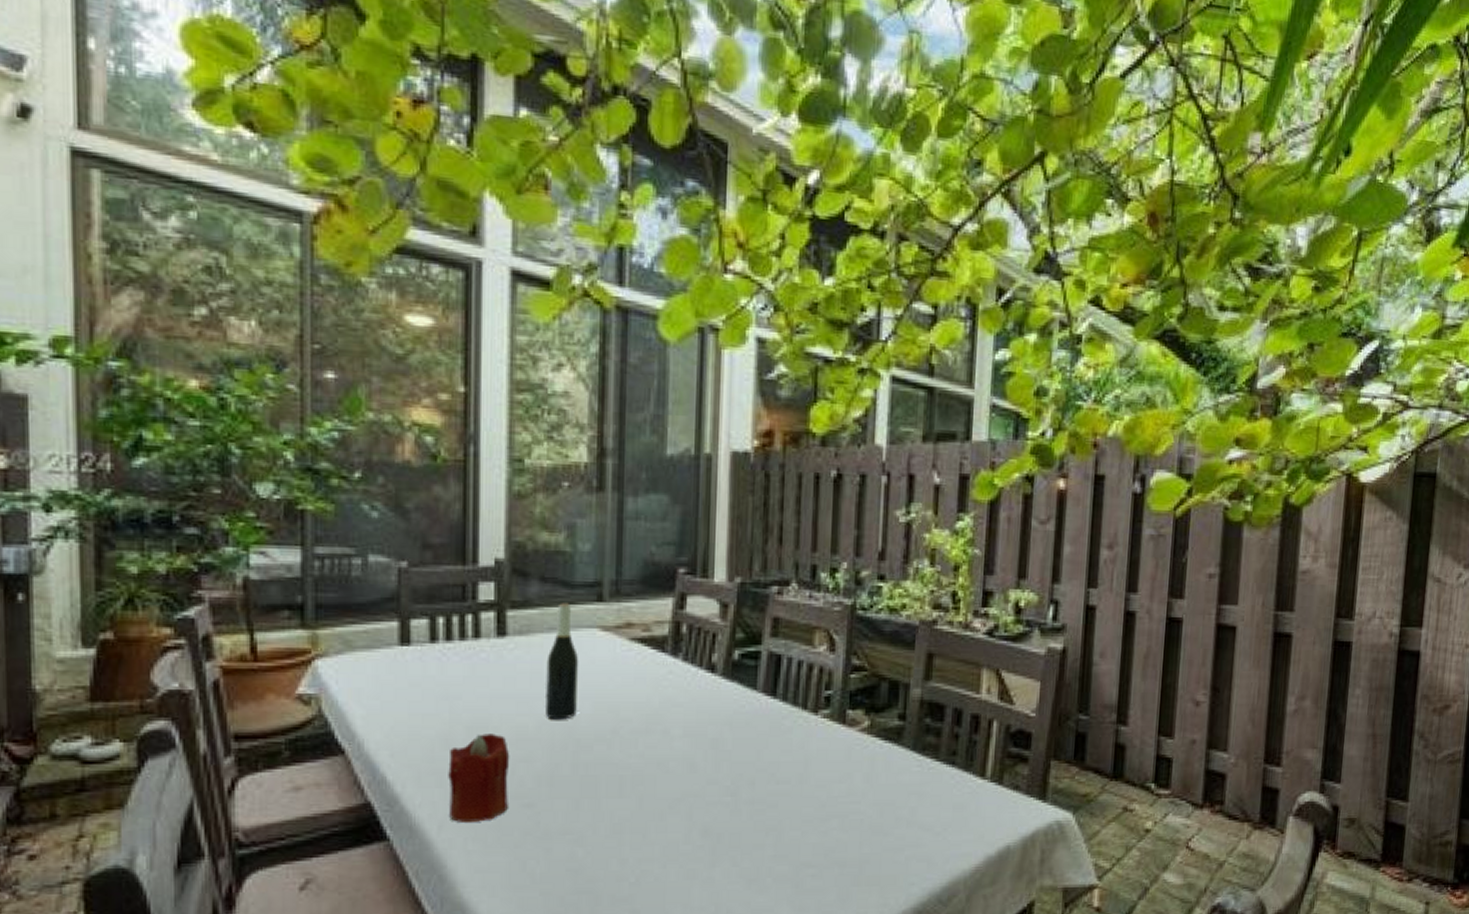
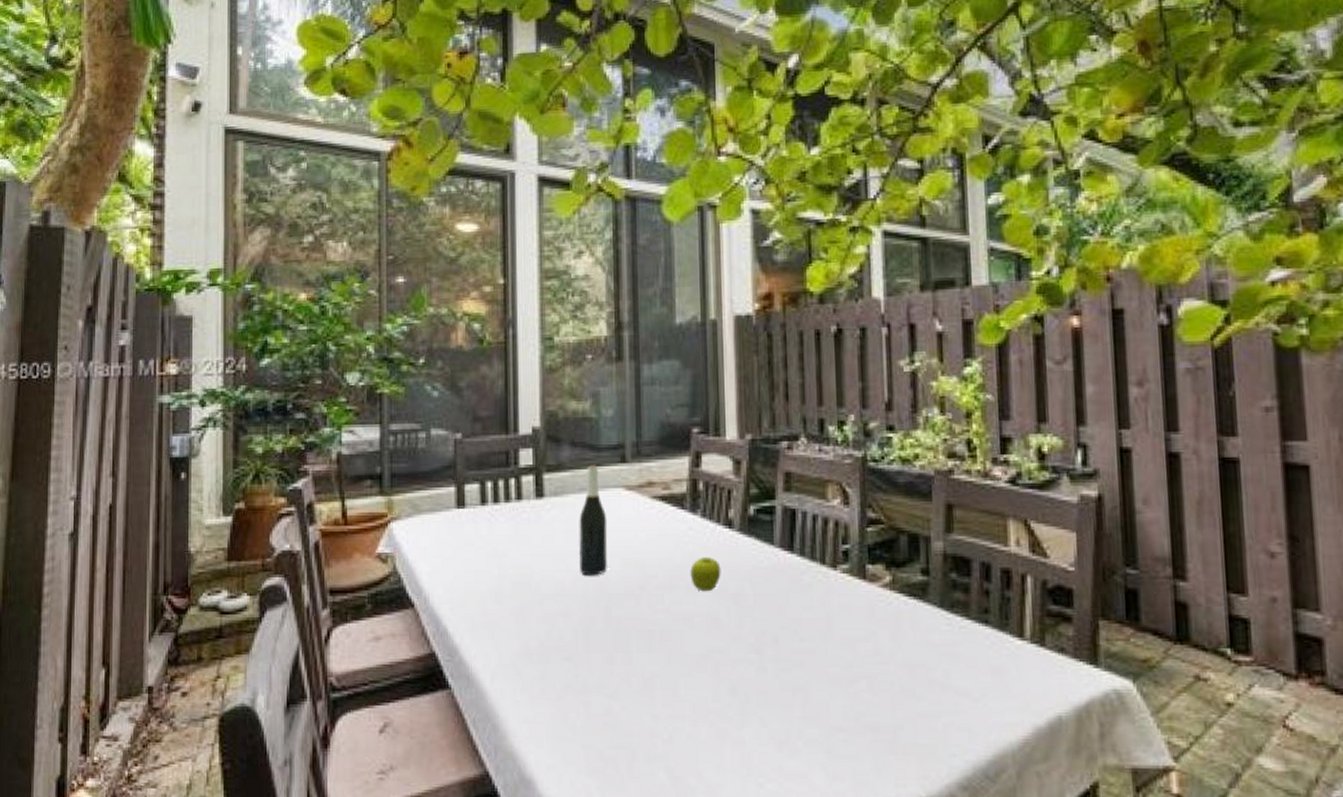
candle: present [448,734,510,822] -> none [498,589,551,673]
fruit: none [667,702,701,736] -> present [690,557,721,592]

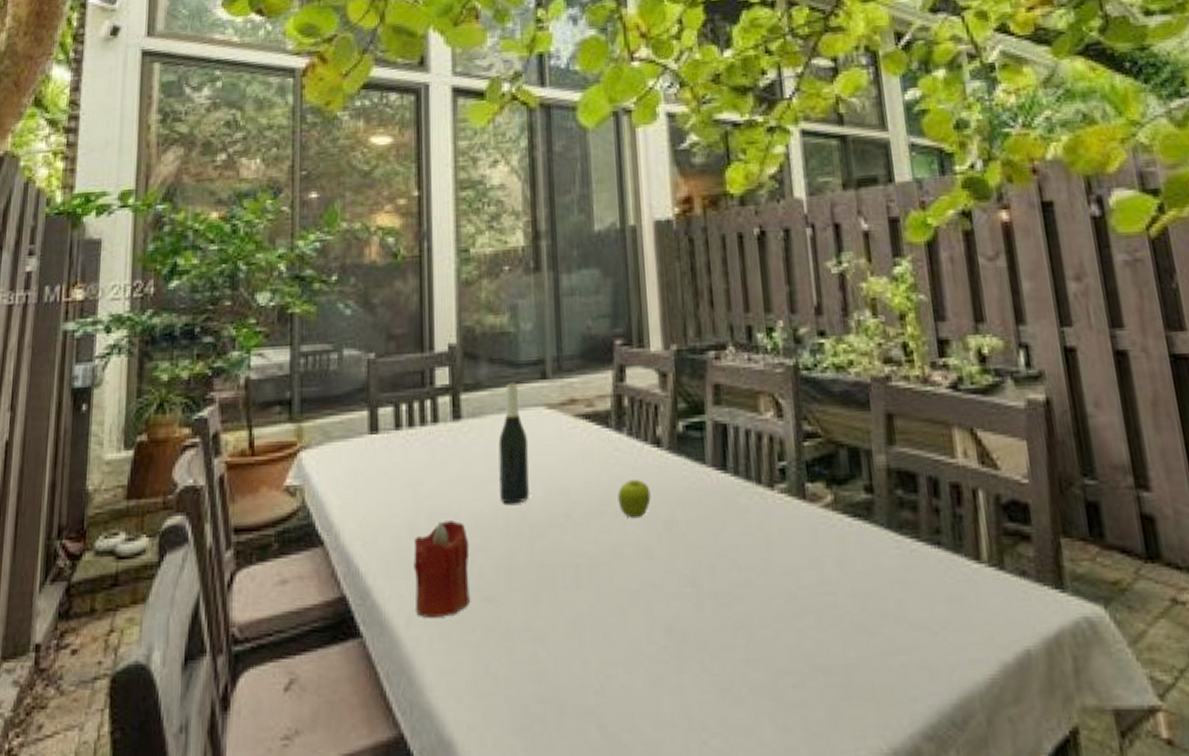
candle: none [498,589,551,673] -> present [414,521,470,617]

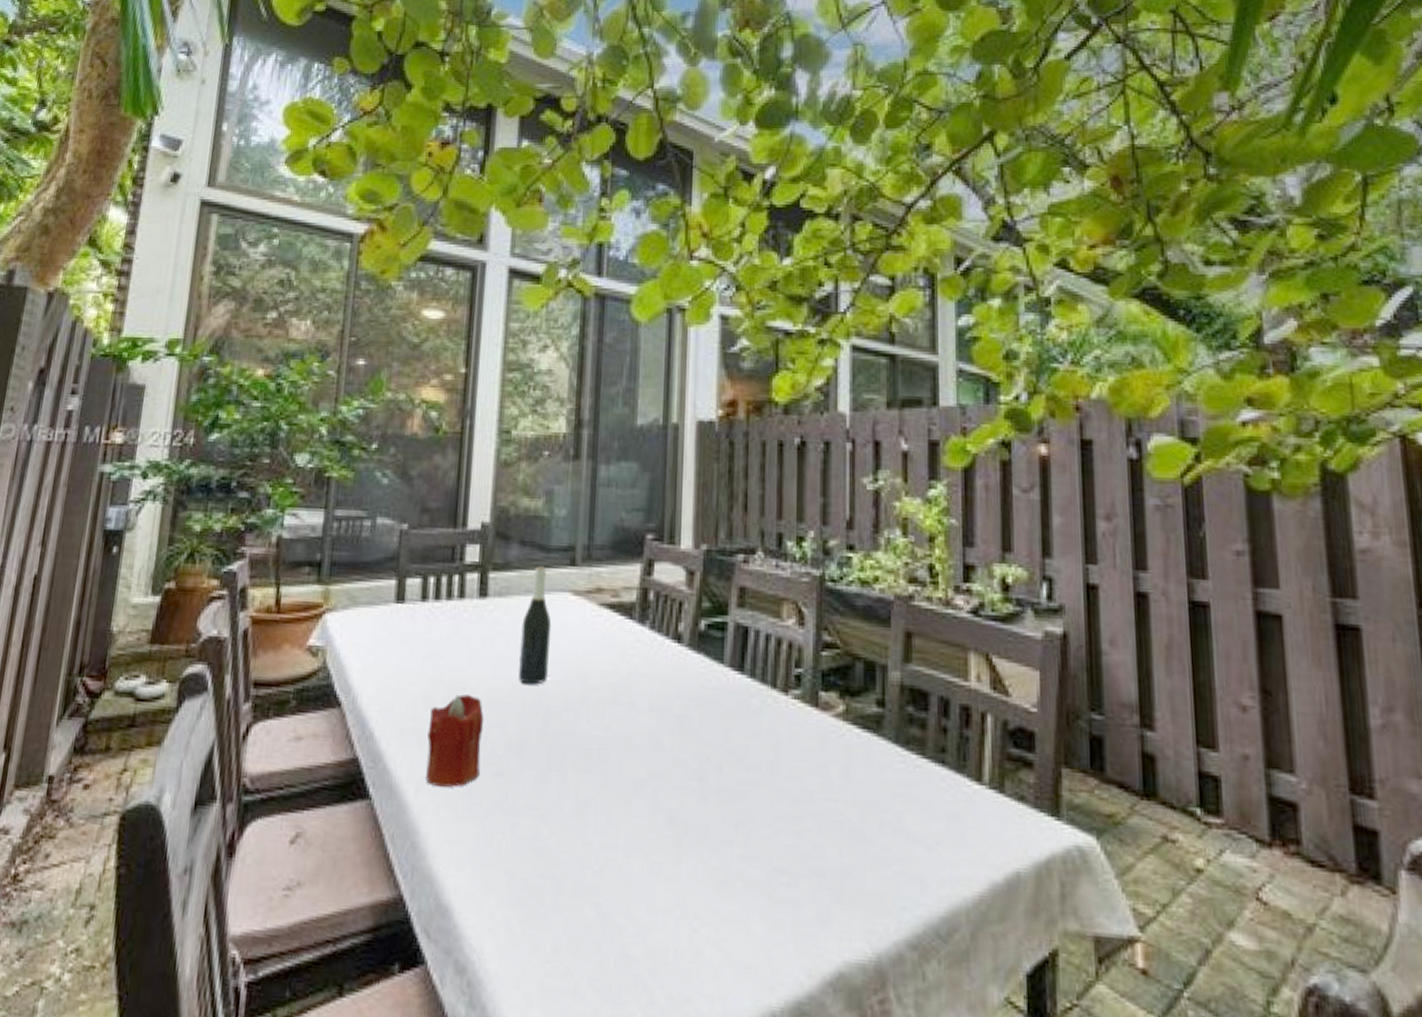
fruit: present [617,480,651,519] -> none [634,672,667,710]

